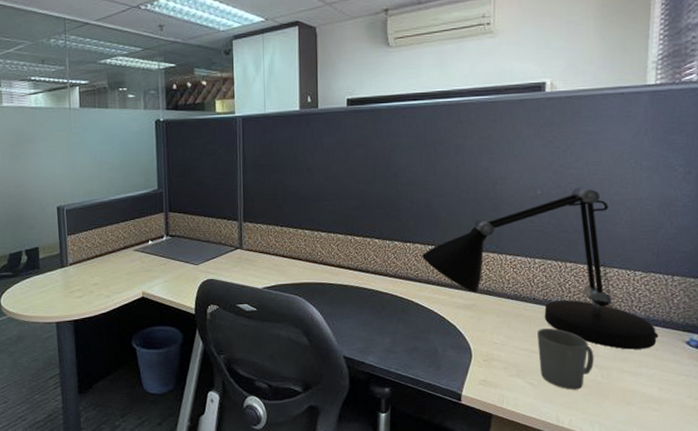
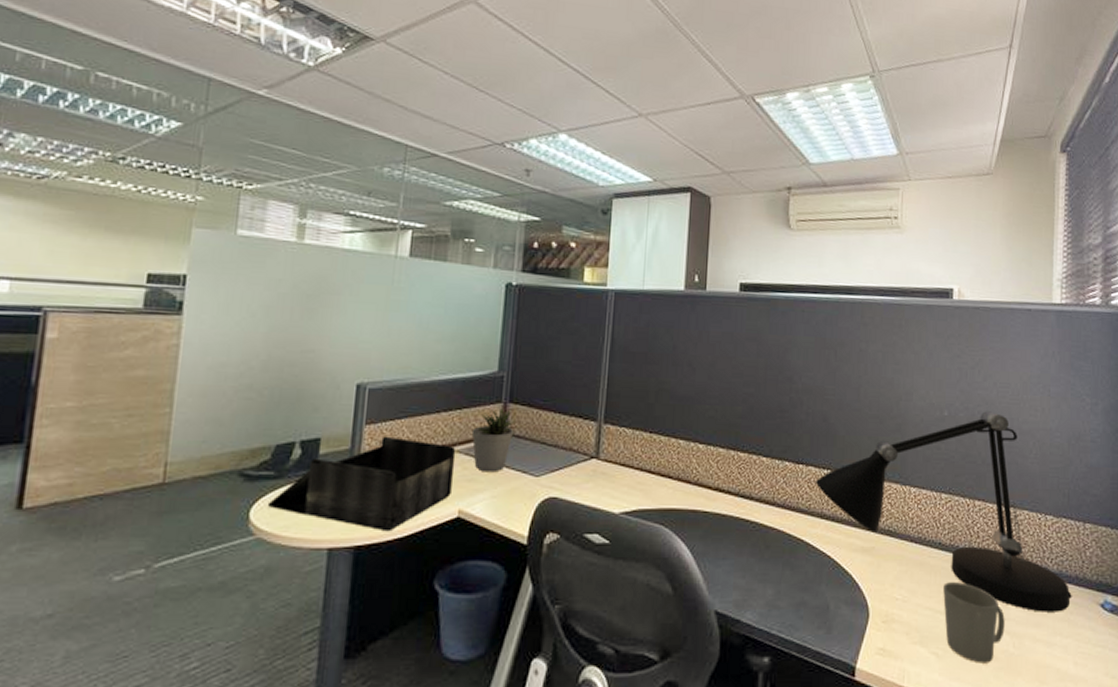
desk organizer: none [11,242,136,309] -> present [267,436,456,532]
potted plant: none [144,215,175,264] -> present [471,407,514,473]

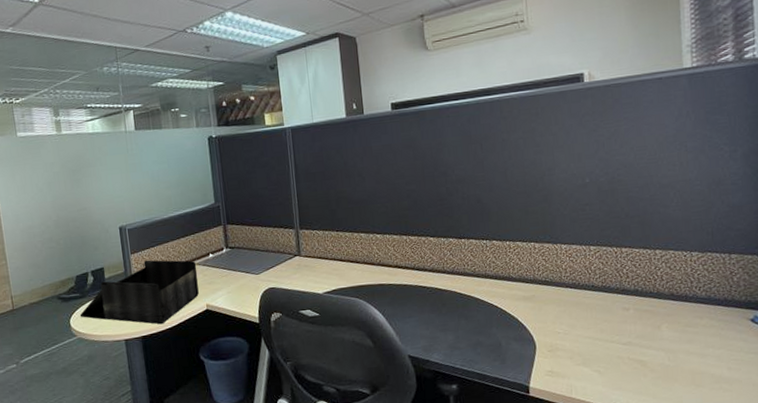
potted plant: present [471,407,514,473] -> none [204,228,235,276]
desk lamp: present [815,411,1072,612] -> none [476,172,722,331]
mug: present [943,582,1005,664] -> none [599,314,659,376]

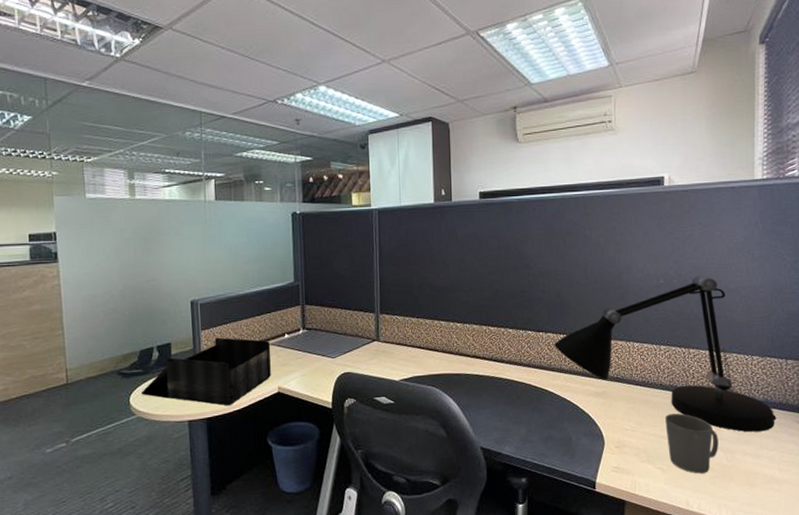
desk lamp: none [476,172,722,331] -> present [553,276,776,432]
mug: none [599,314,659,376] -> present [665,413,719,474]

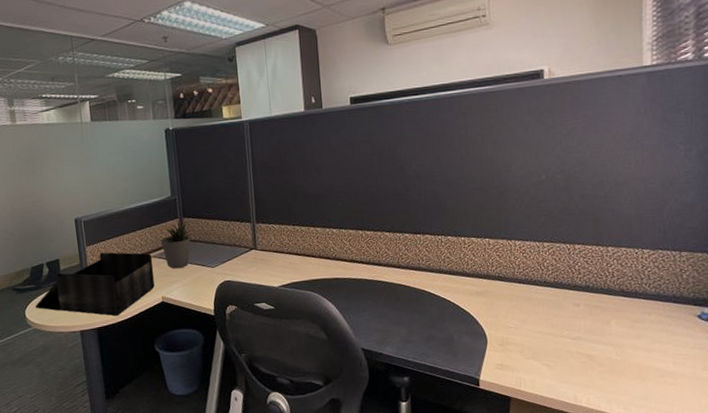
potted plant: none [280,308,312,358] -> present [160,221,191,269]
desk lamp: present [553,276,776,432] -> none [431,170,670,327]
mug: present [665,413,719,474] -> none [550,310,608,369]

